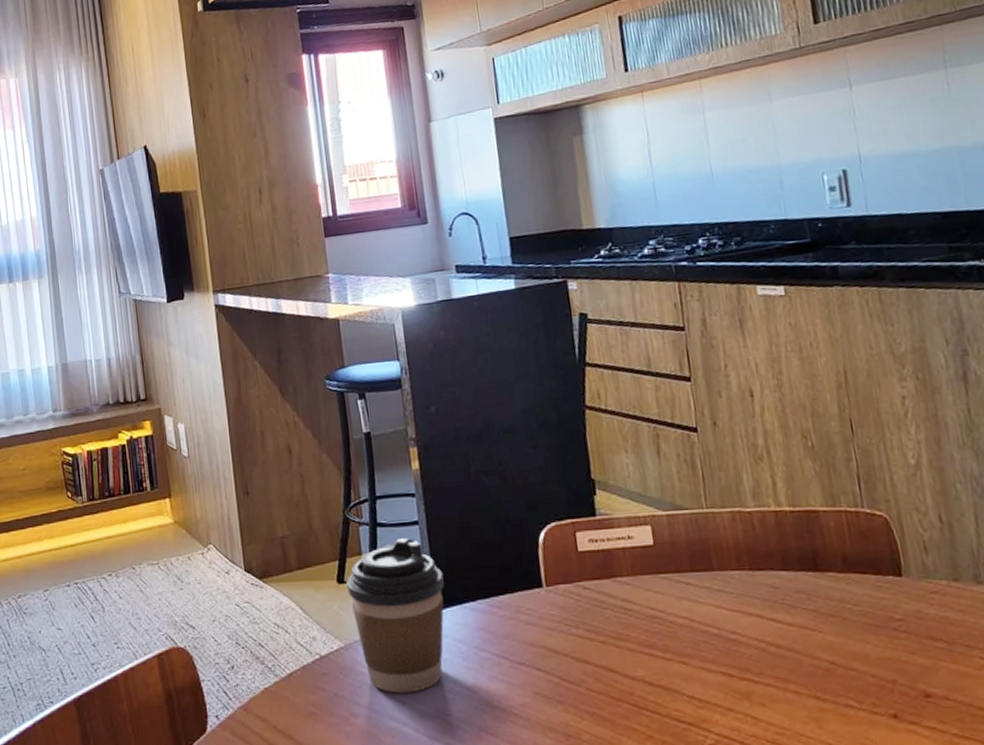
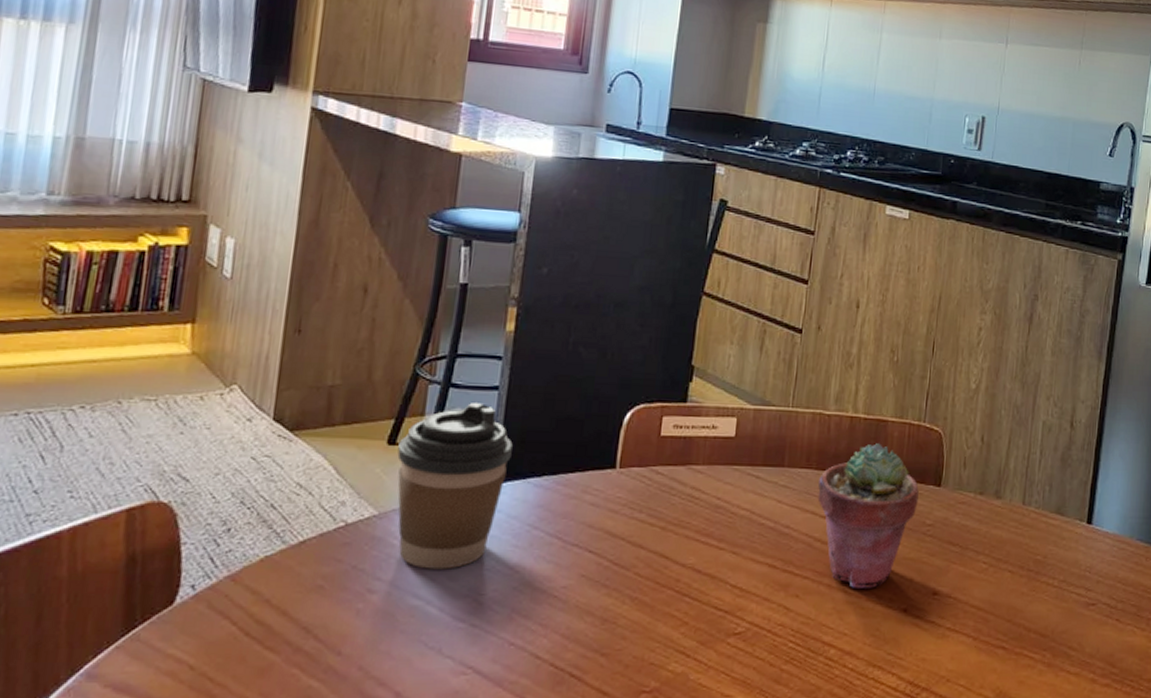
potted succulent: none [755,536,879,694] -> present [817,443,919,588]

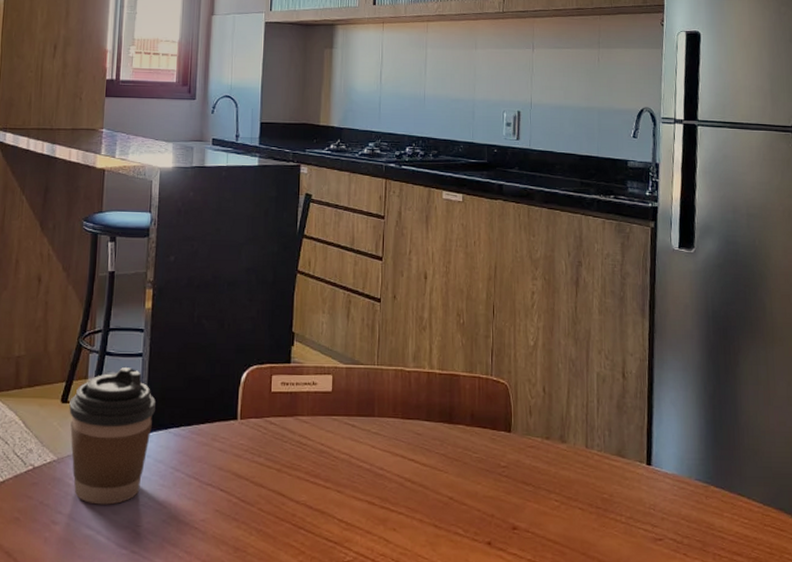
potted succulent: present [817,443,919,588] -> none [405,395,492,523]

